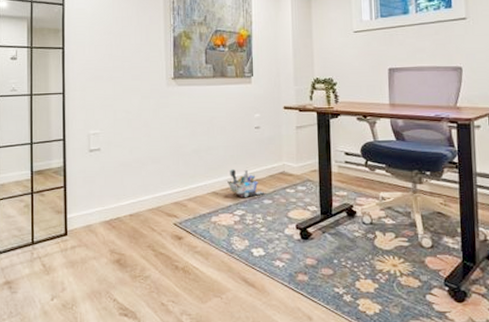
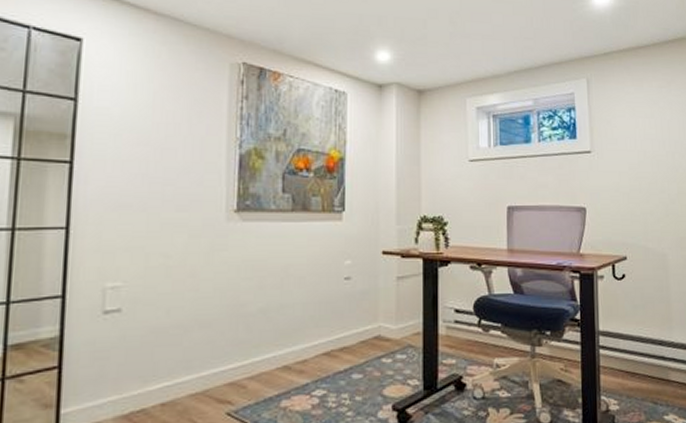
waste bin: present [227,168,266,197] -> none [305,333,356,372]

